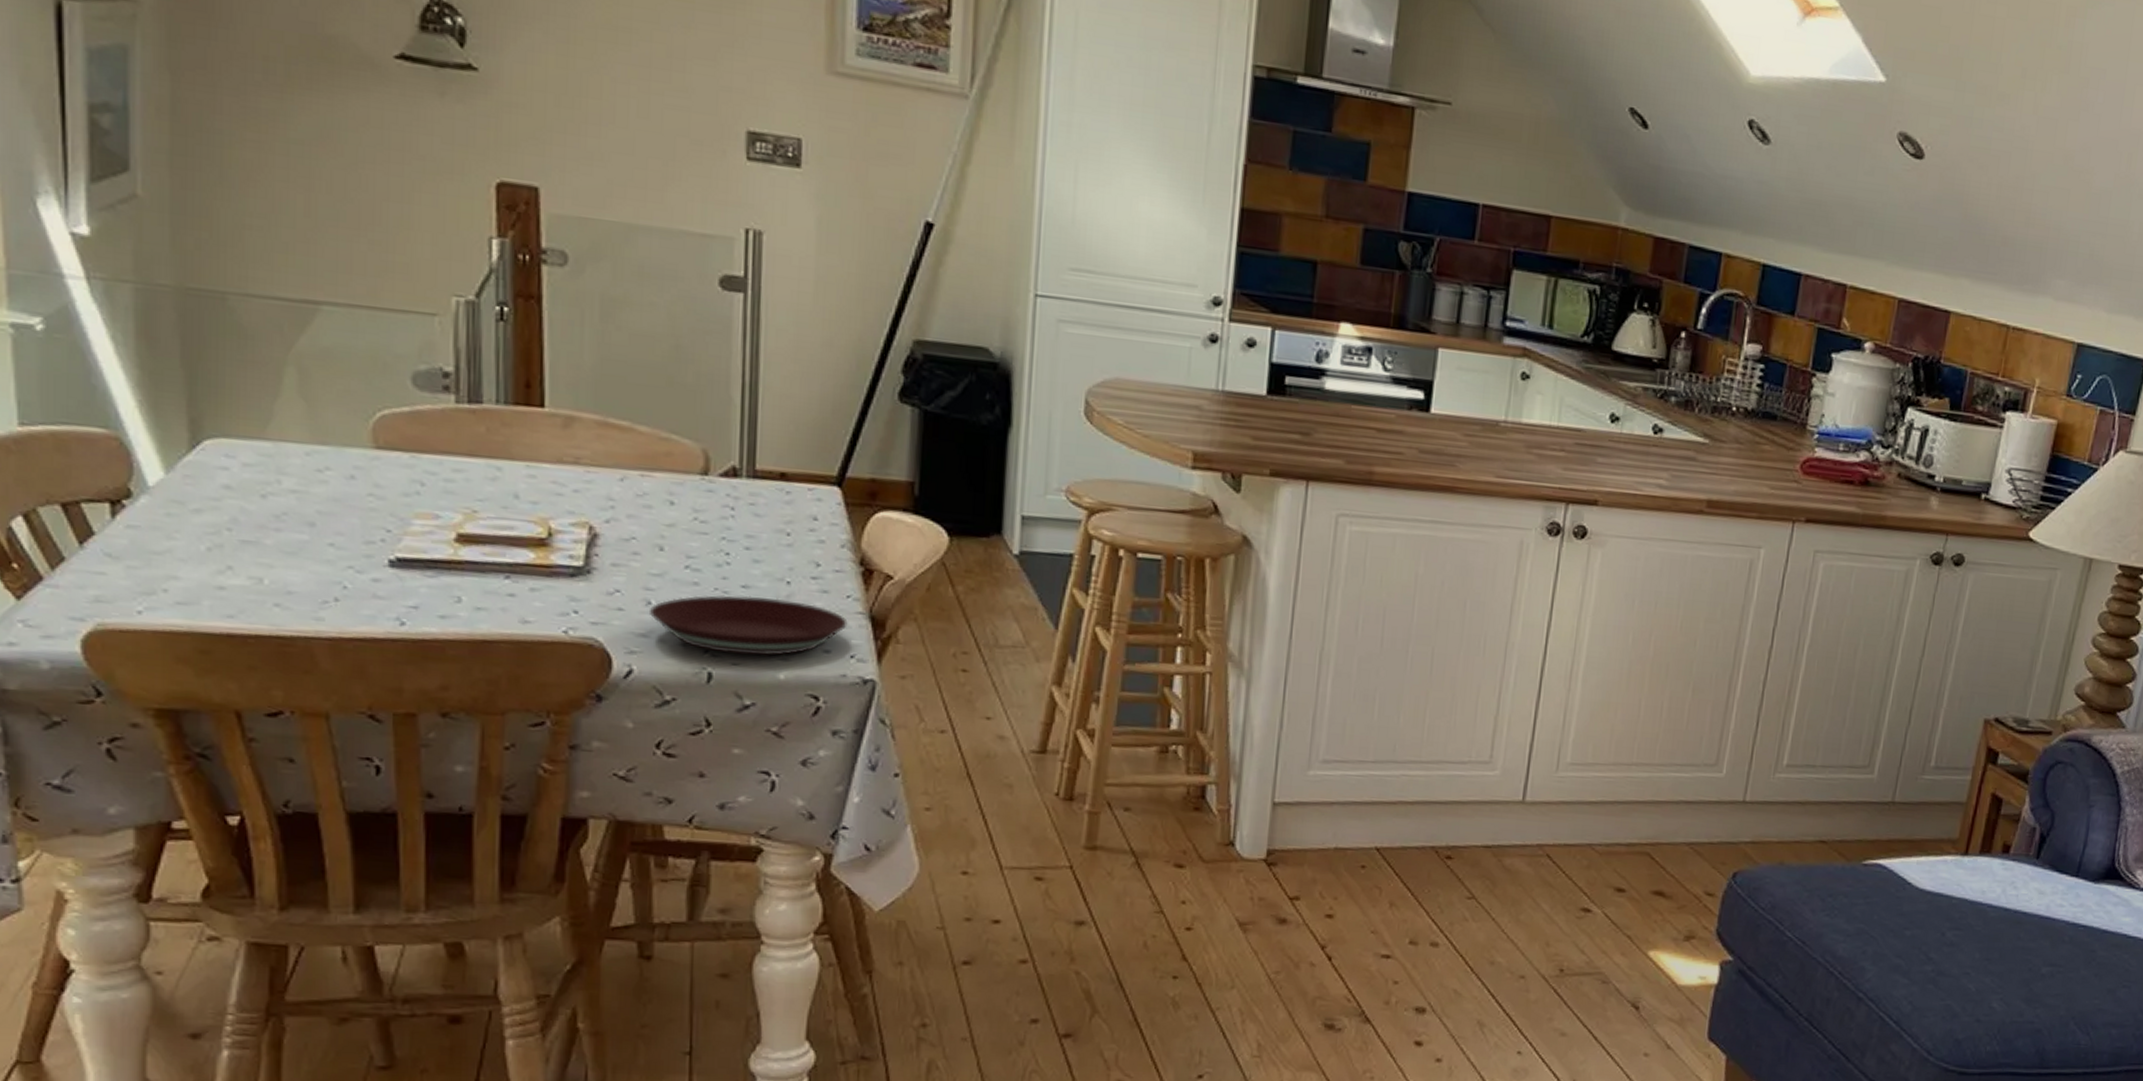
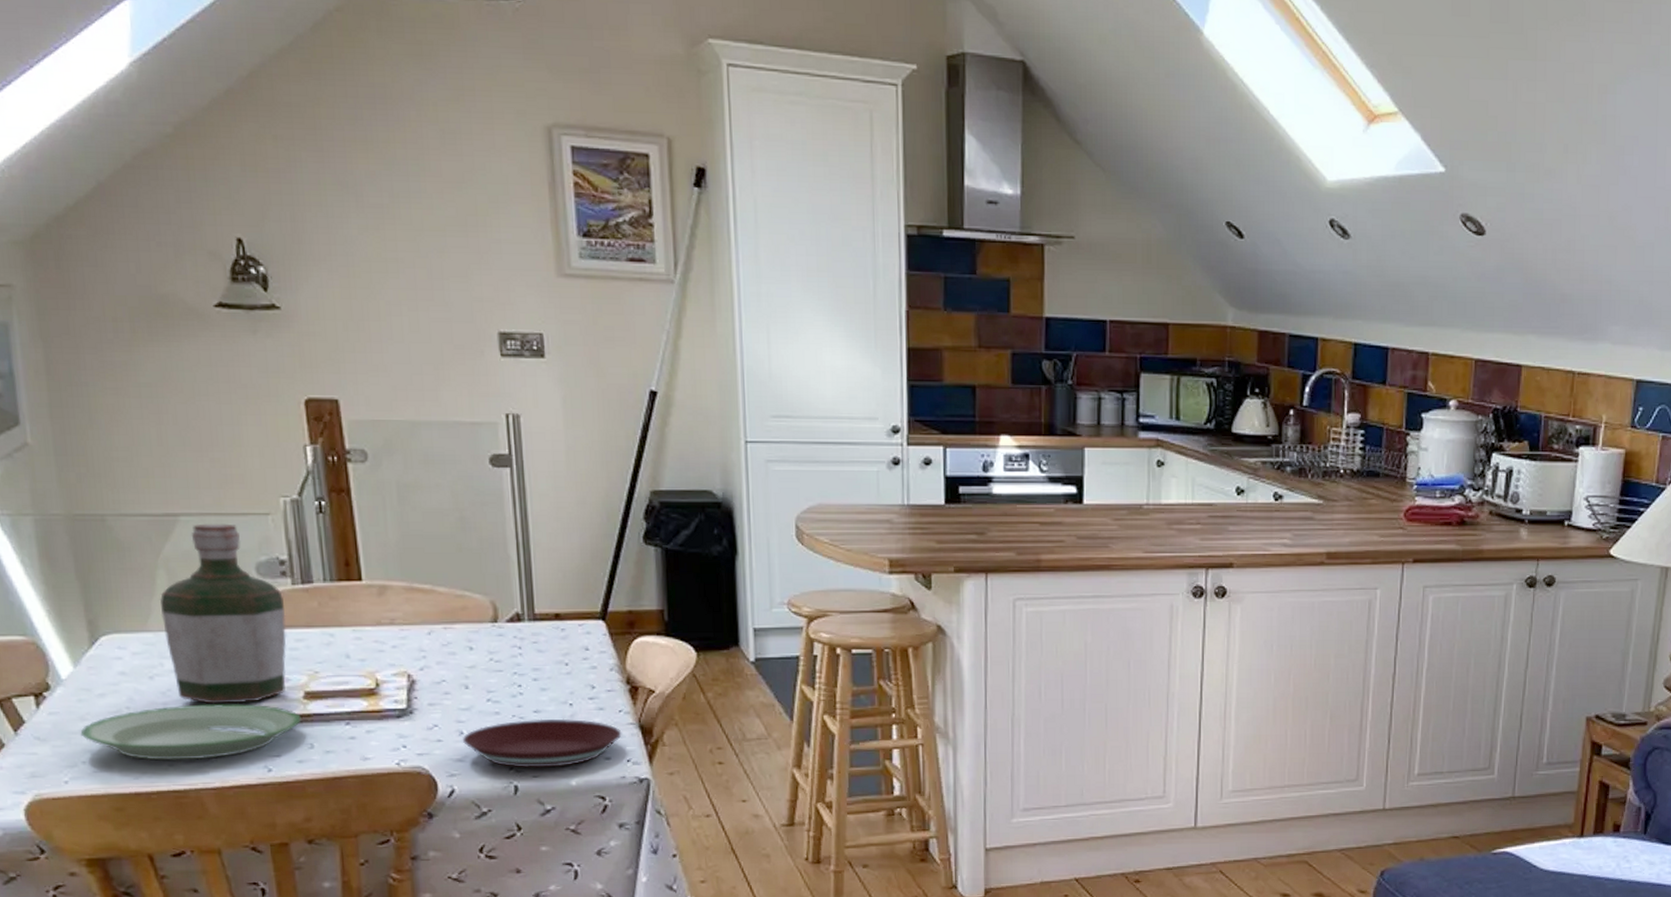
plate: none [164,533,450,602] -> present [80,704,301,760]
bottle: none [284,317,444,540] -> present [159,523,287,704]

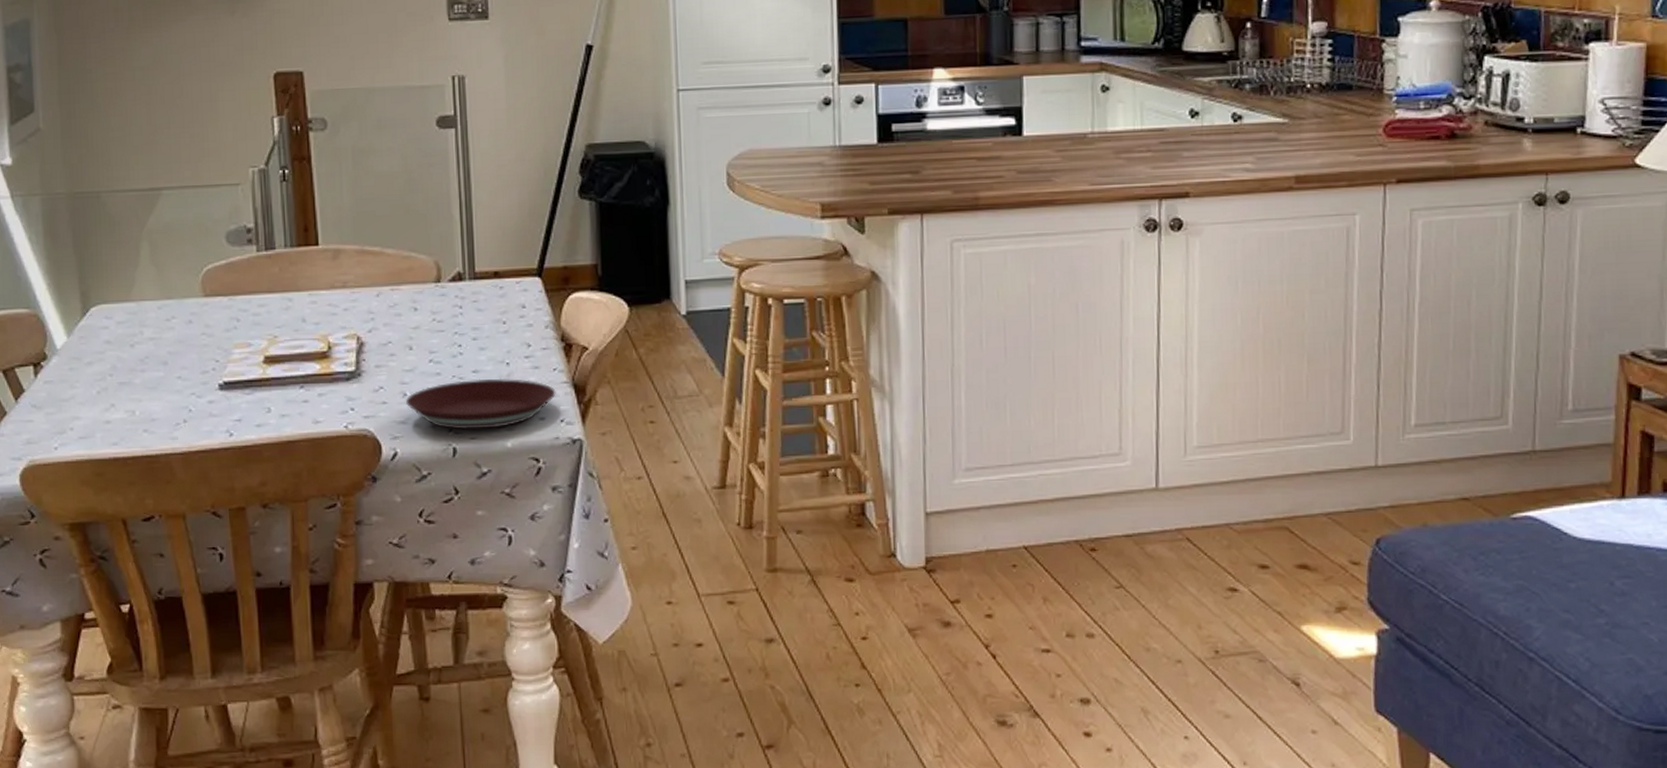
plate: present [80,704,301,760] -> none [70,369,261,426]
bottle: present [159,523,287,704] -> none [142,195,251,370]

